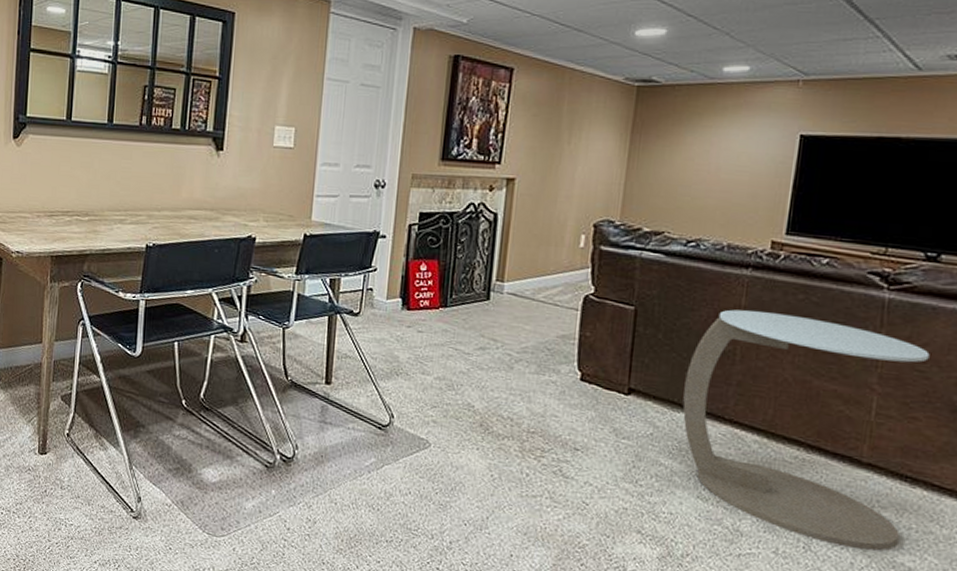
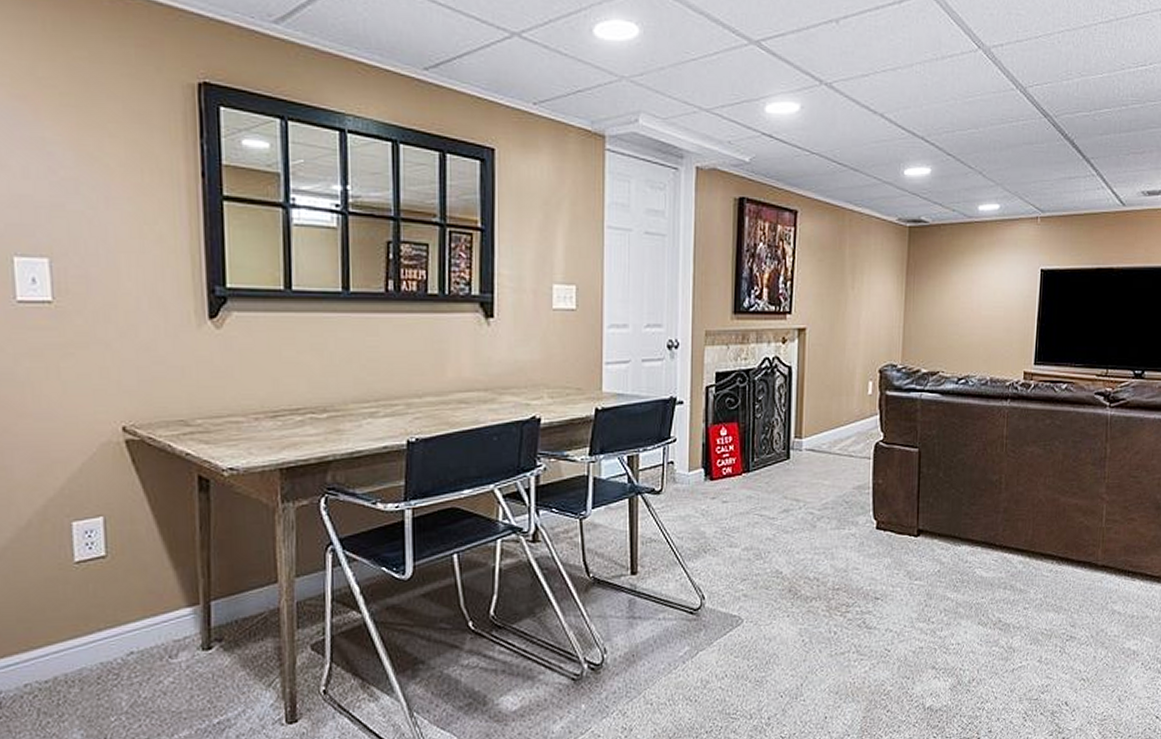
side table: present [682,309,930,551] -> none [962,439,1140,643]

